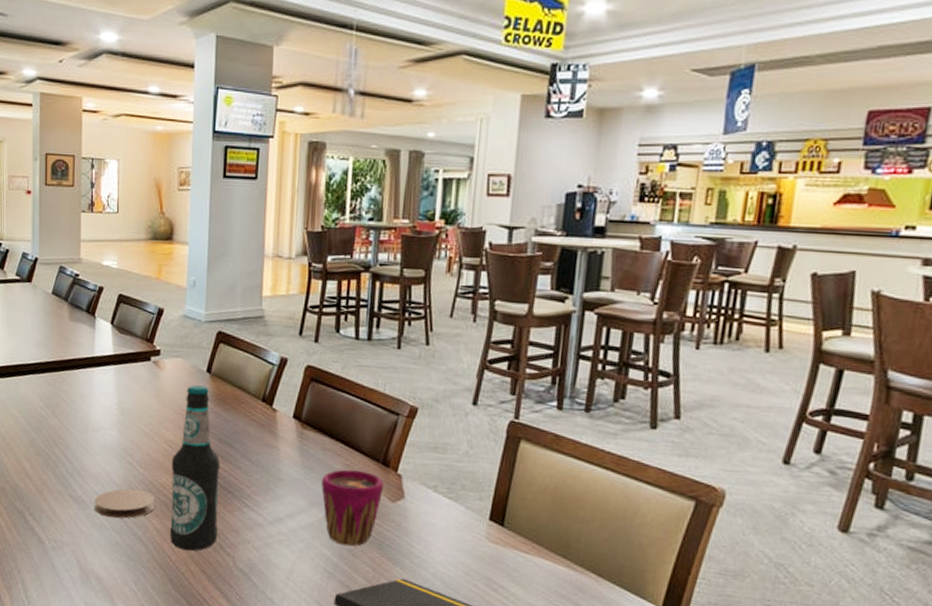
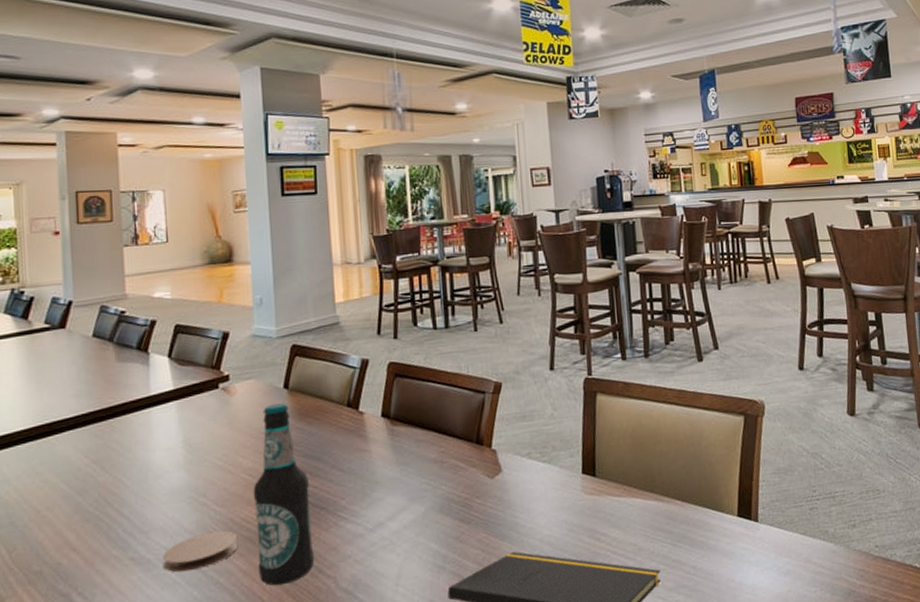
cup: present [321,469,383,547] -> none [419,454,481,535]

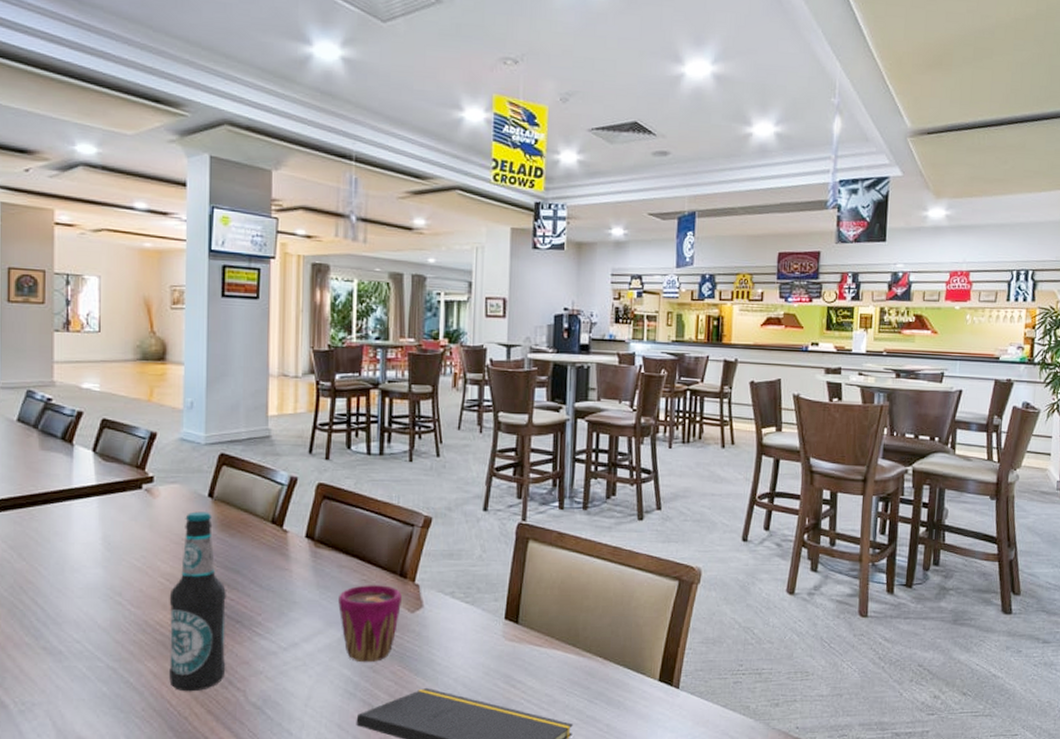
coaster: present [162,531,239,573] -> none [74,631,151,667]
cup: none [419,454,481,535] -> present [338,585,402,663]

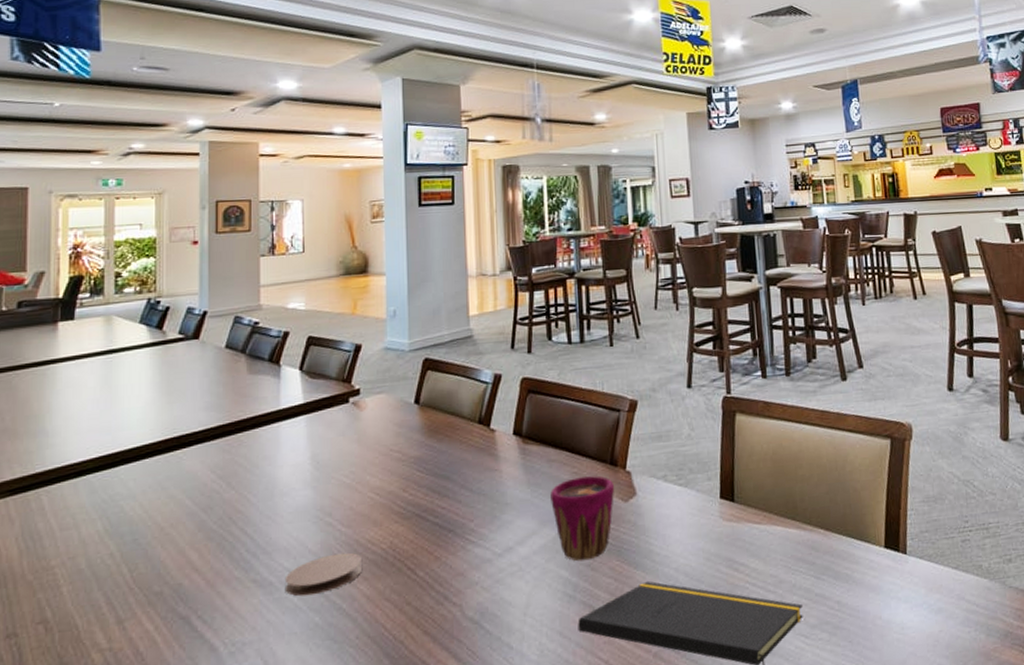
coaster: none [74,631,151,667] -> present [284,552,363,597]
bottle: present [169,511,226,692] -> none [380,419,441,613]

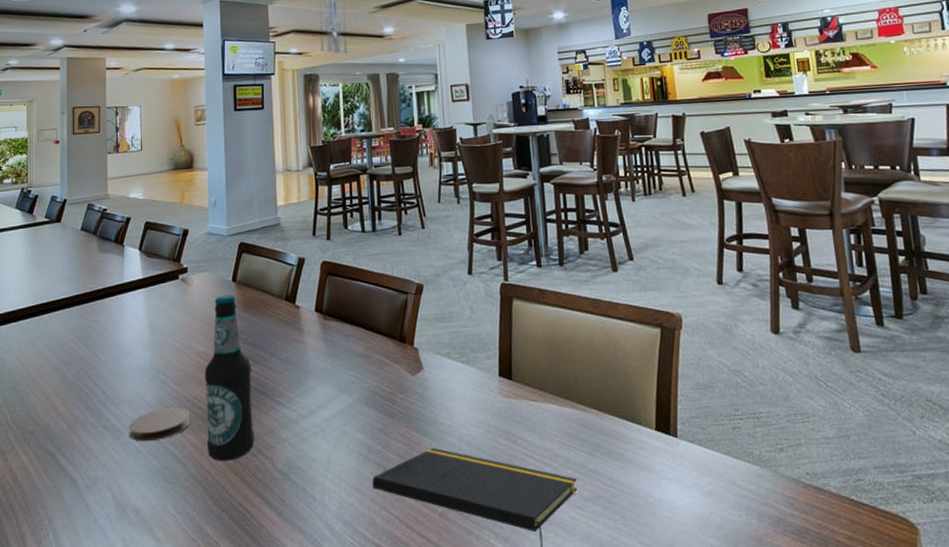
bottle: none [380,419,441,613] -> present [204,294,255,462]
cup: present [550,475,614,562] -> none [347,350,403,426]

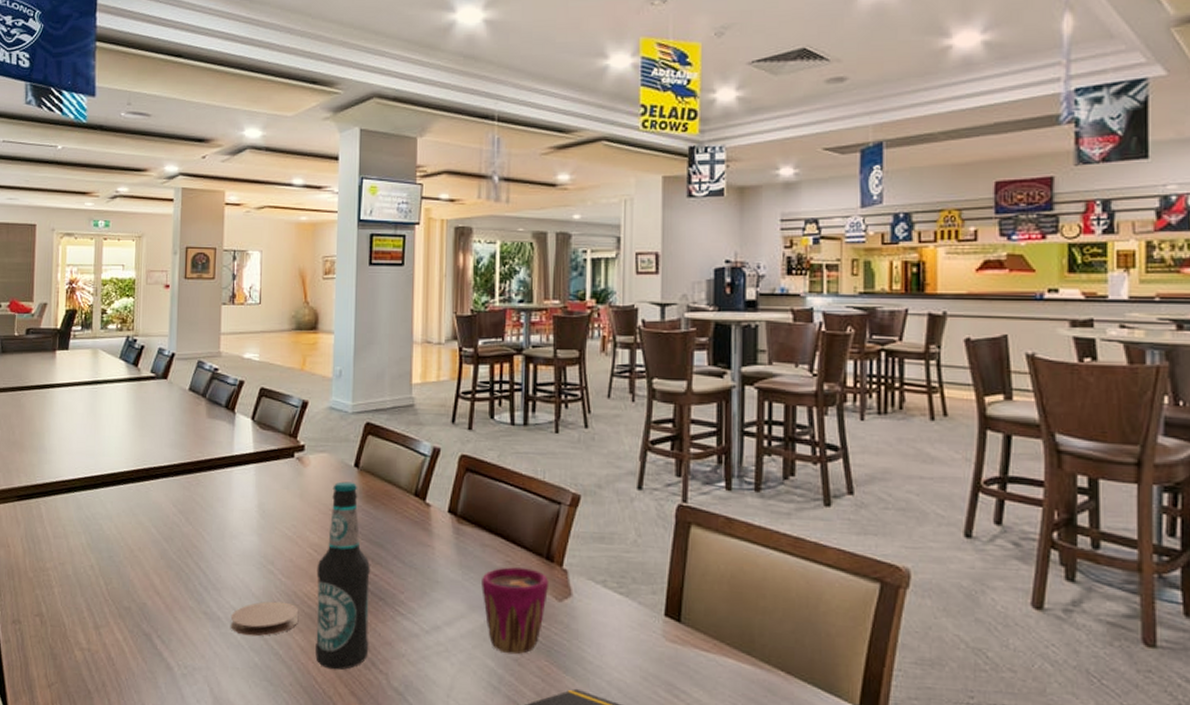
cup: none [347,350,403,426] -> present [481,567,548,655]

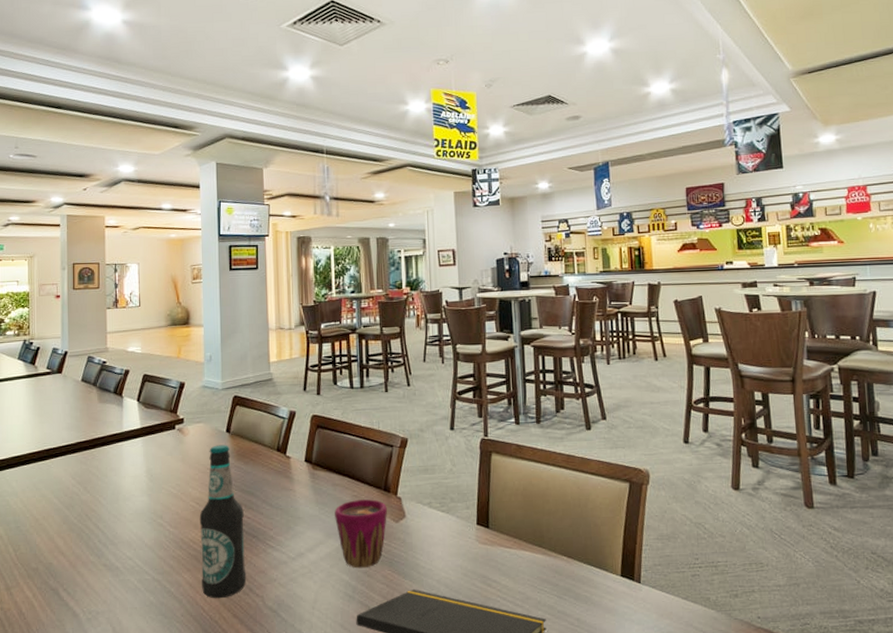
coaster: present [230,601,299,637] -> none [127,548,186,580]

